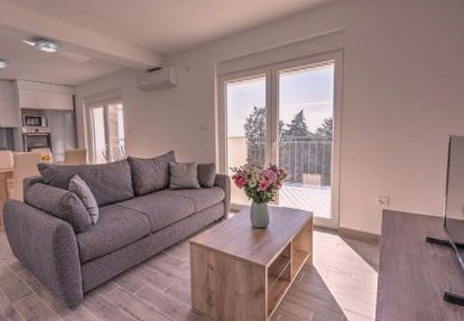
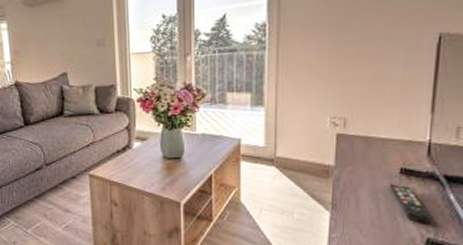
remote control: none [419,250,448,280] -> present [389,184,432,223]

